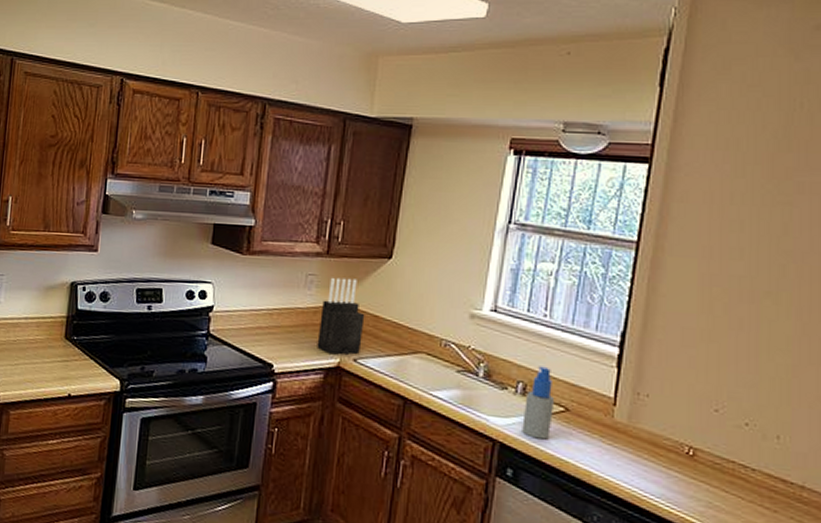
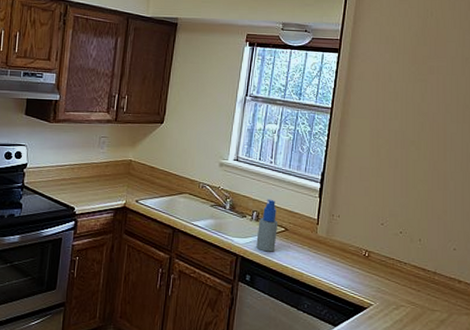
knife block: present [317,277,365,355] -> none [108,138,144,198]

